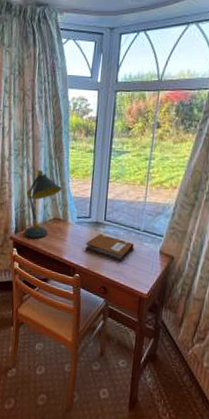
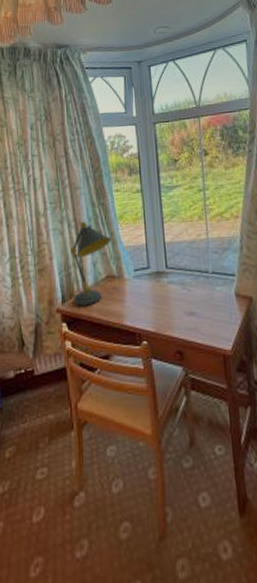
notebook: present [84,234,134,261] -> none [148,285,206,315]

